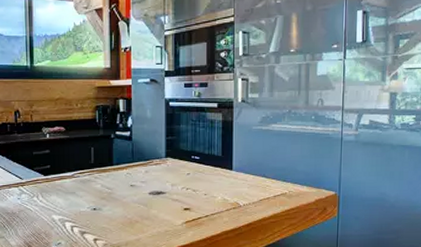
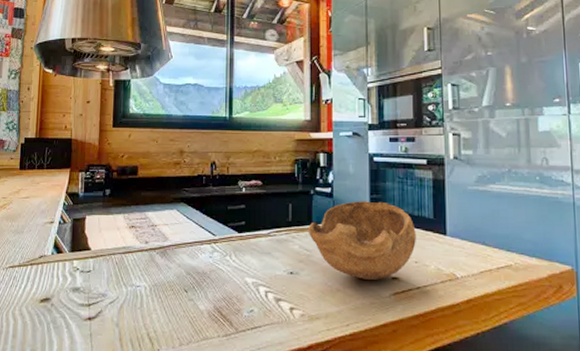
bowl: none [110,142,206,211] -> present [309,201,416,280]

